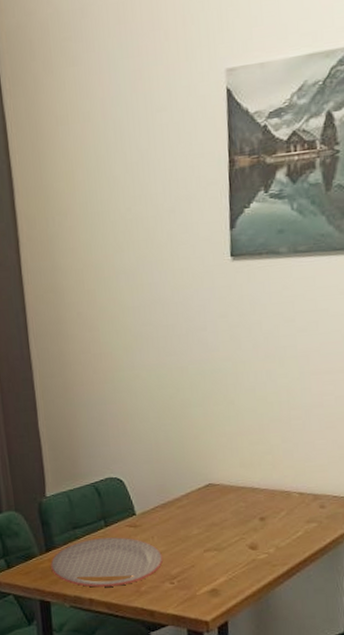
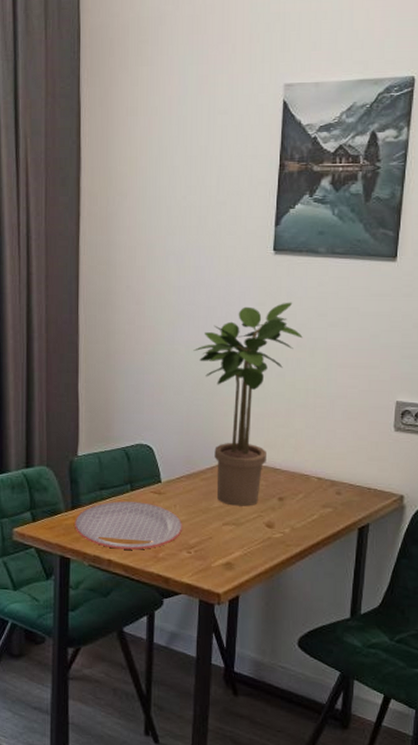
potted plant: none [155,310,271,531] -> present [193,302,303,507]

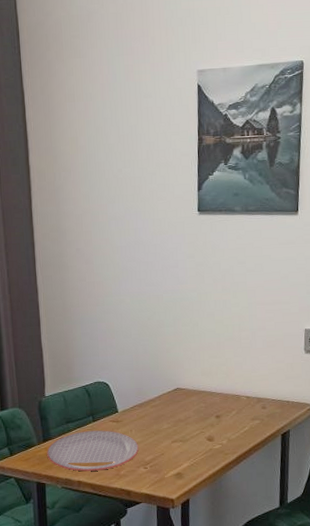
potted plant: present [193,302,303,507] -> none [137,253,227,426]

